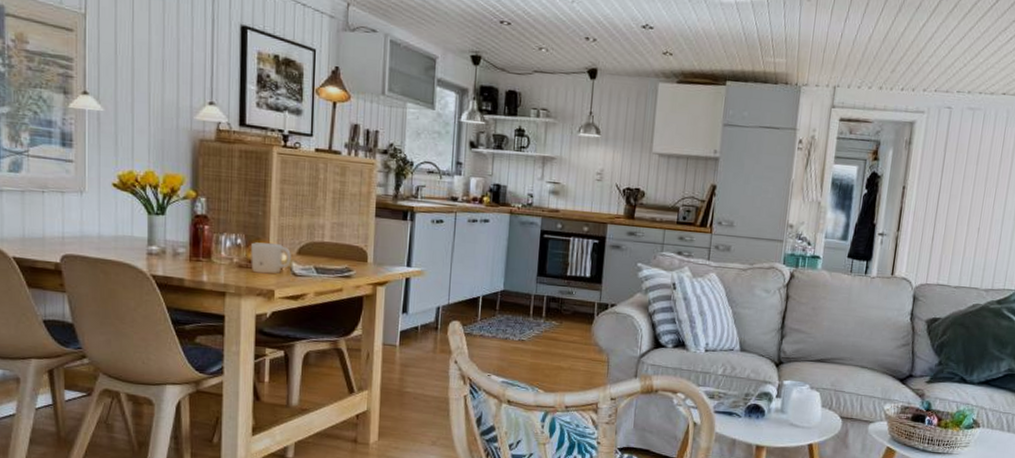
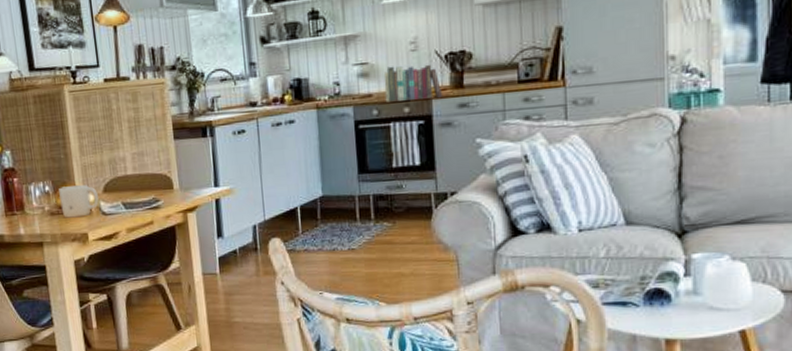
books: none [569,189,617,225] -> present [383,64,443,102]

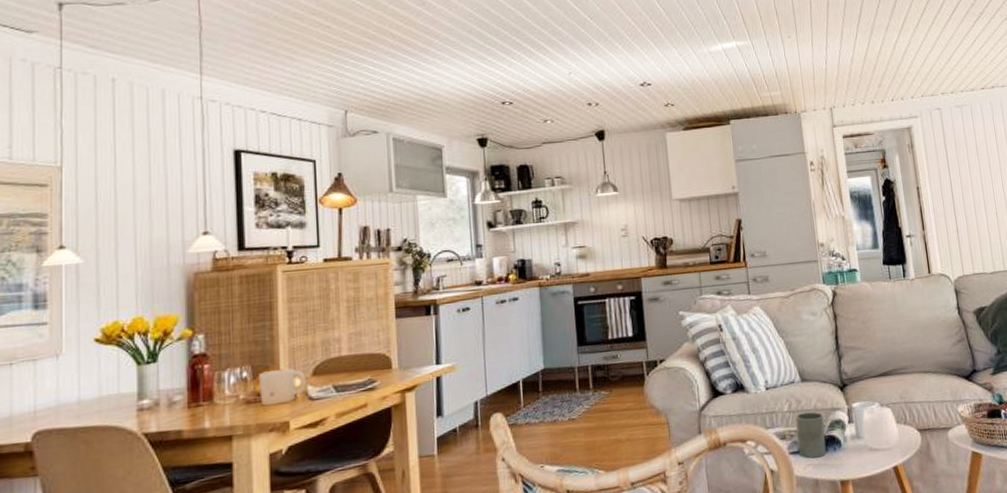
books: present [383,64,443,102] -> none [599,247,651,281]
mug: none [613,260,652,313] -> present [795,411,827,459]

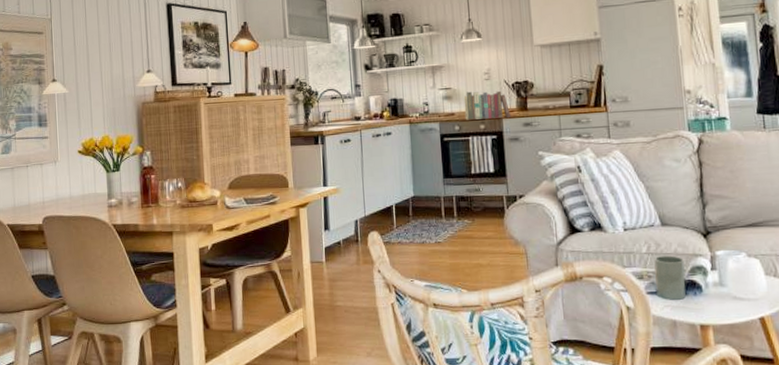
mug: present [258,368,306,407] -> none [189,182,224,211]
books: none [599,247,651,281] -> present [463,90,512,120]

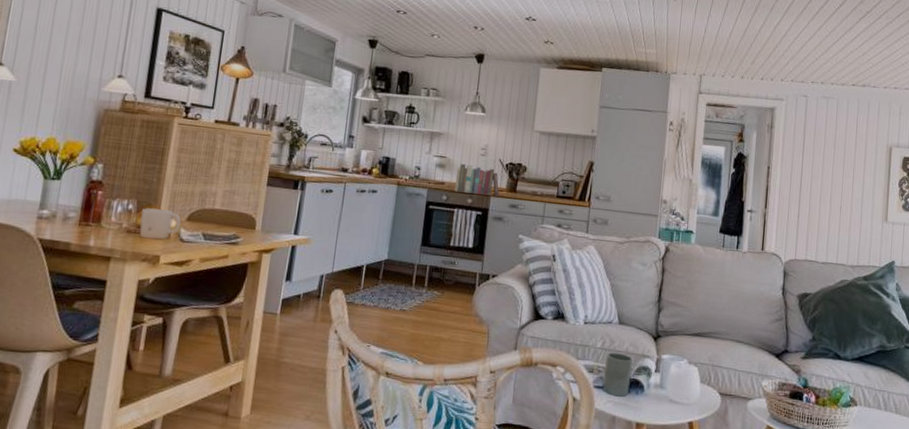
mug: none [189,182,224,211] -> present [139,208,181,240]

